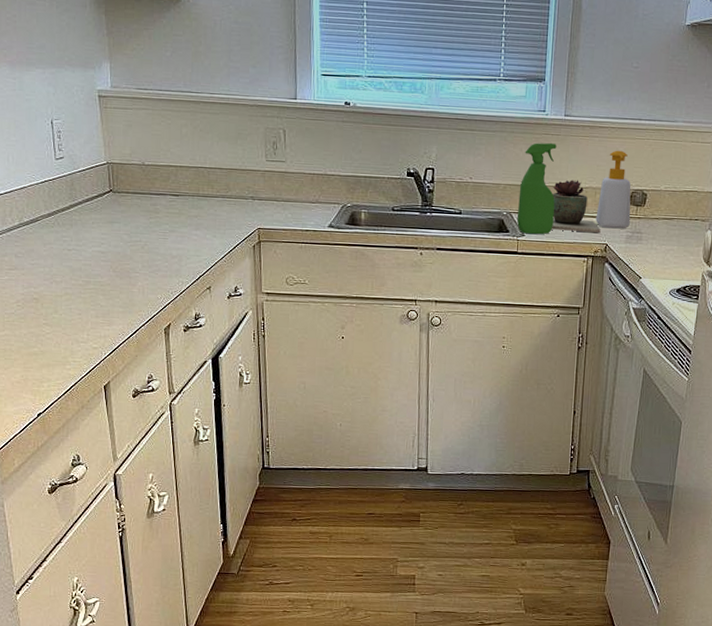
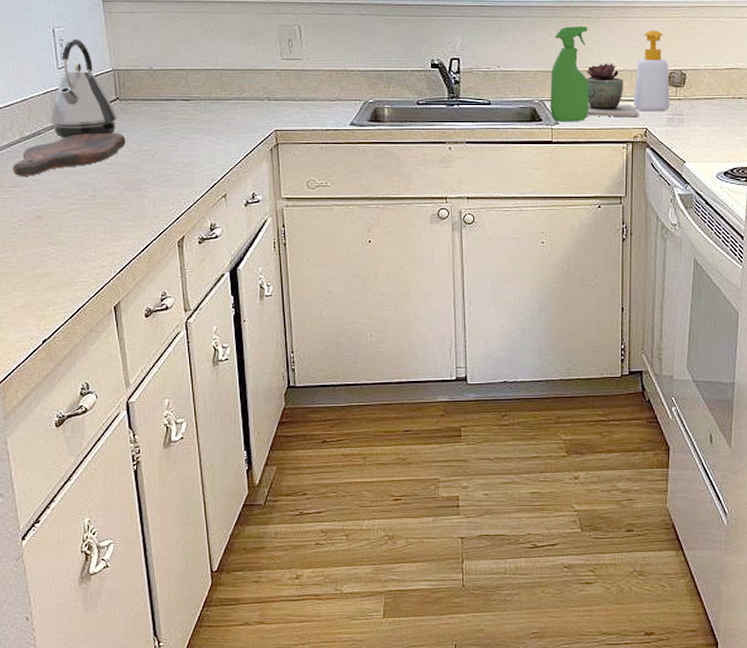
cutting board: none [11,222,118,260] -> present [12,132,126,176]
kettle: none [48,131,110,226] -> present [50,38,117,138]

